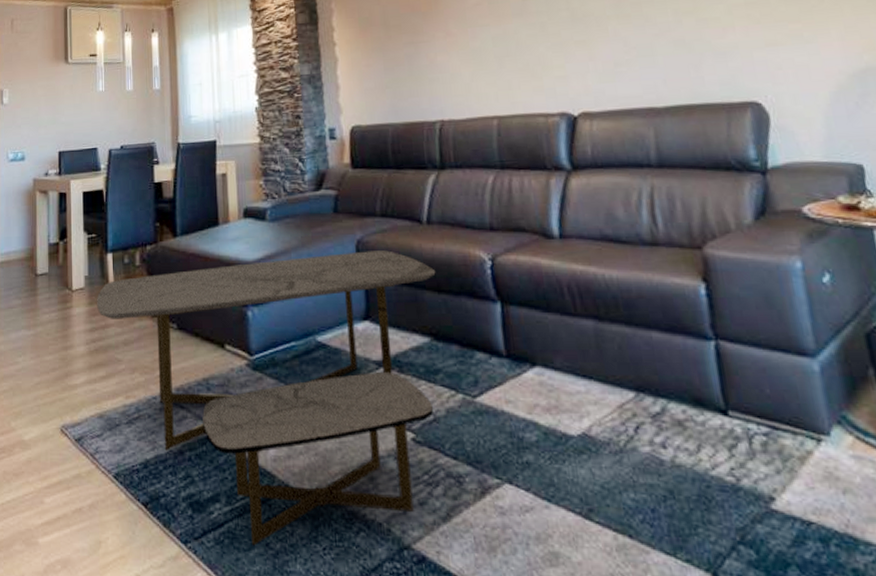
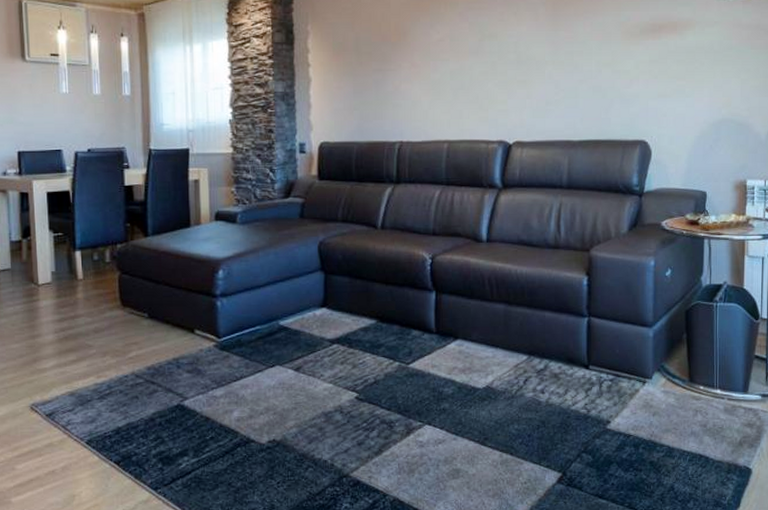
coffee table: present [96,250,436,546] -> none [64,250,385,486]

